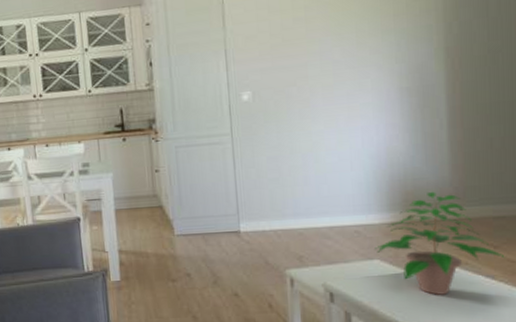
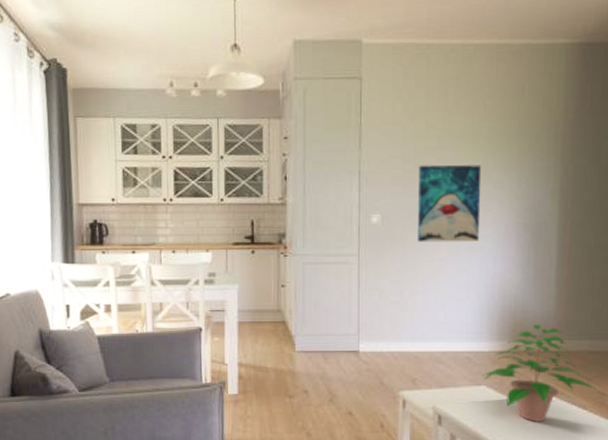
wall art: none [288,31,360,117] -> present [418,164,482,243]

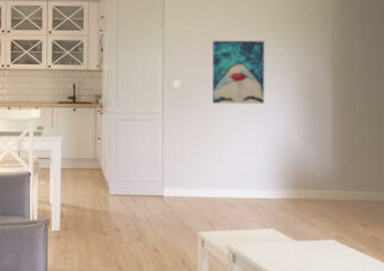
potted plant: present [483,324,598,422] -> none [271,175,373,263]

